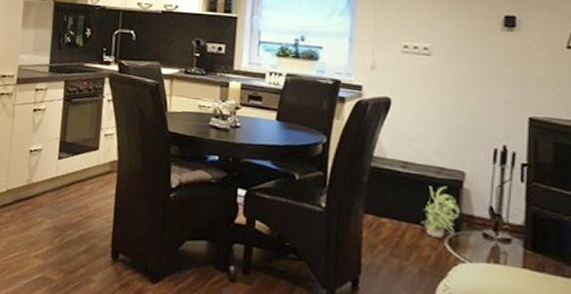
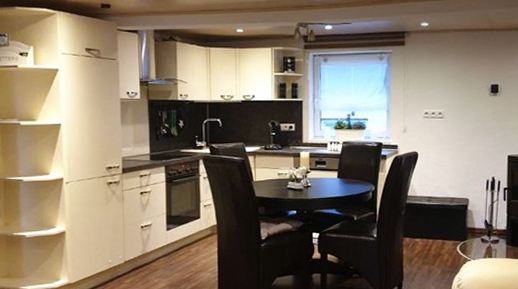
potted plant: present [422,186,461,238] -> none [442,210,467,247]

